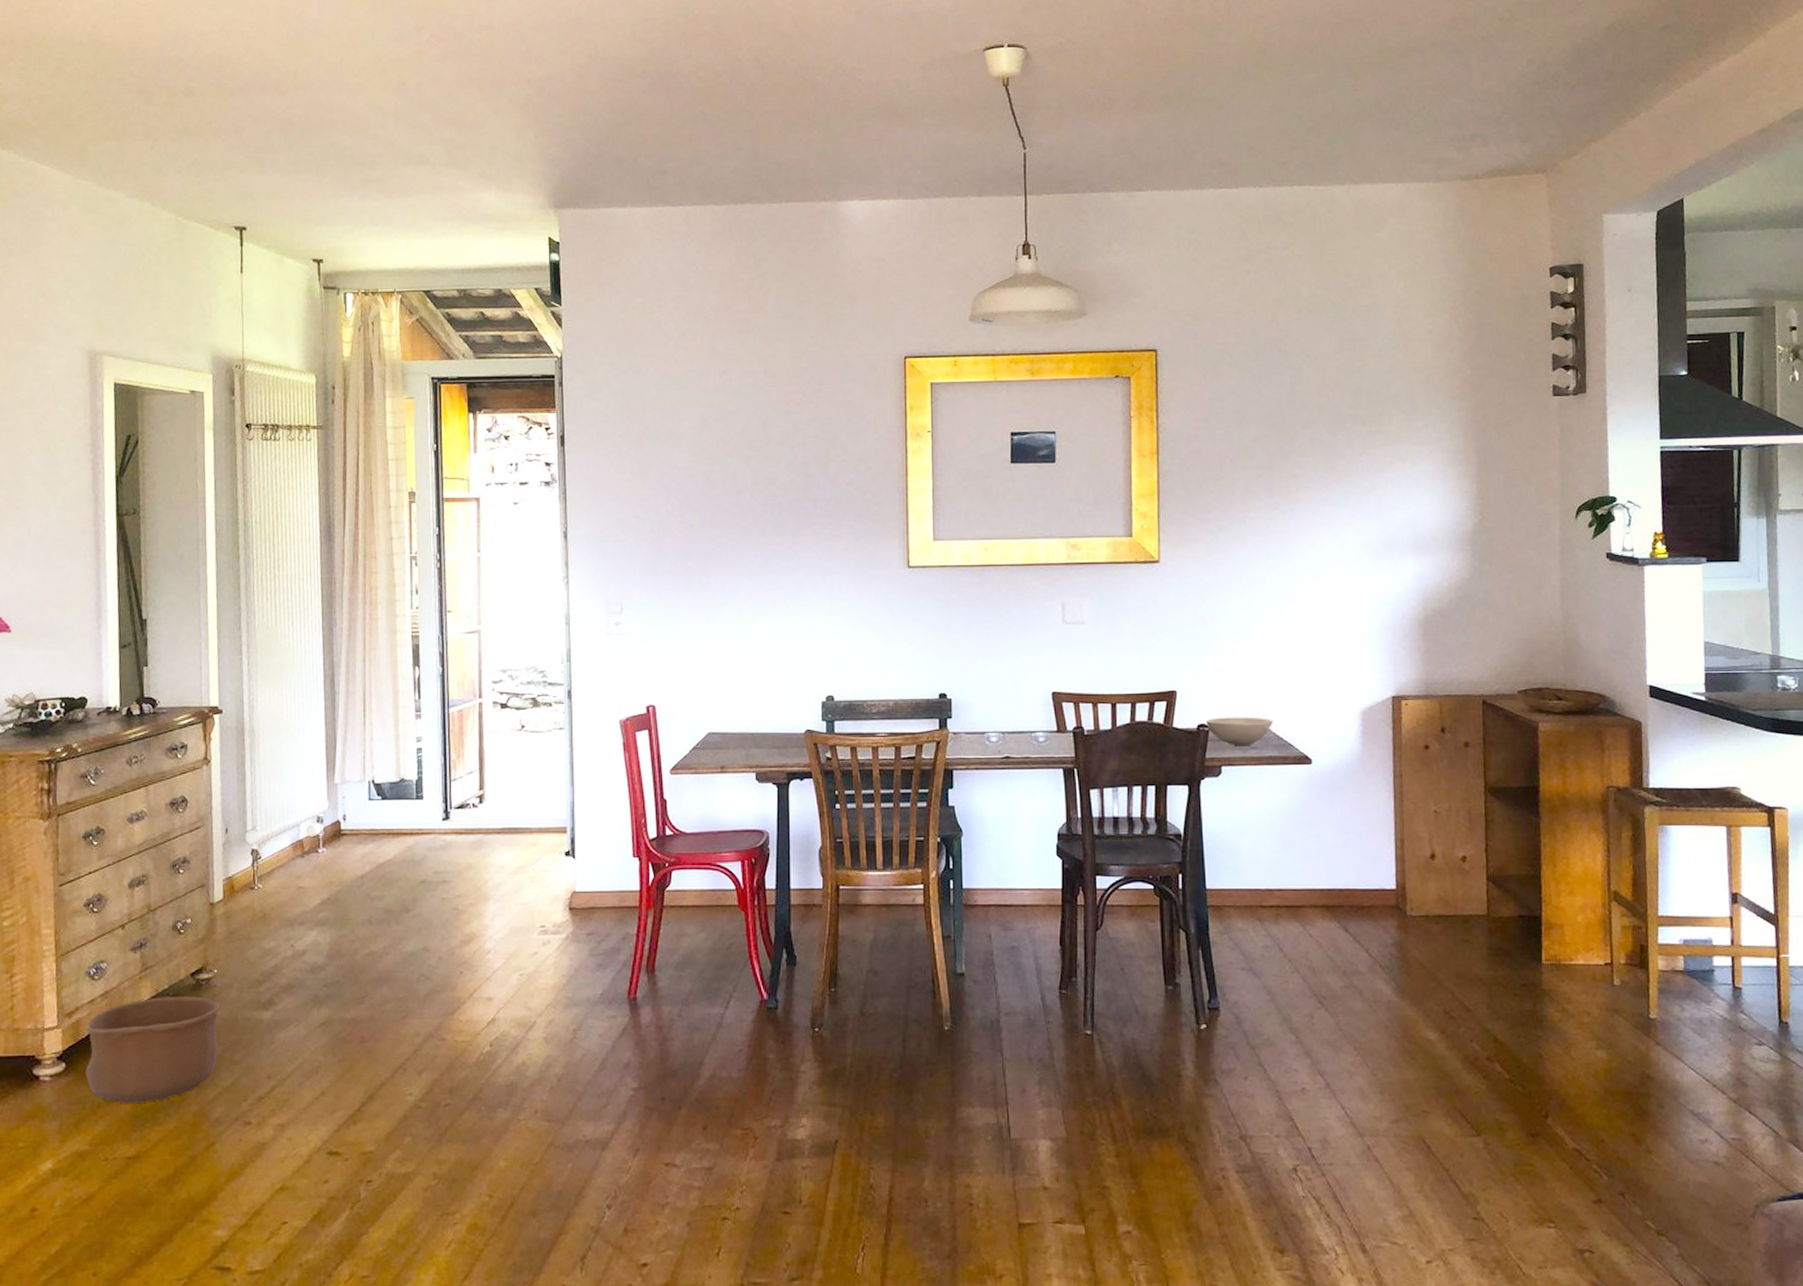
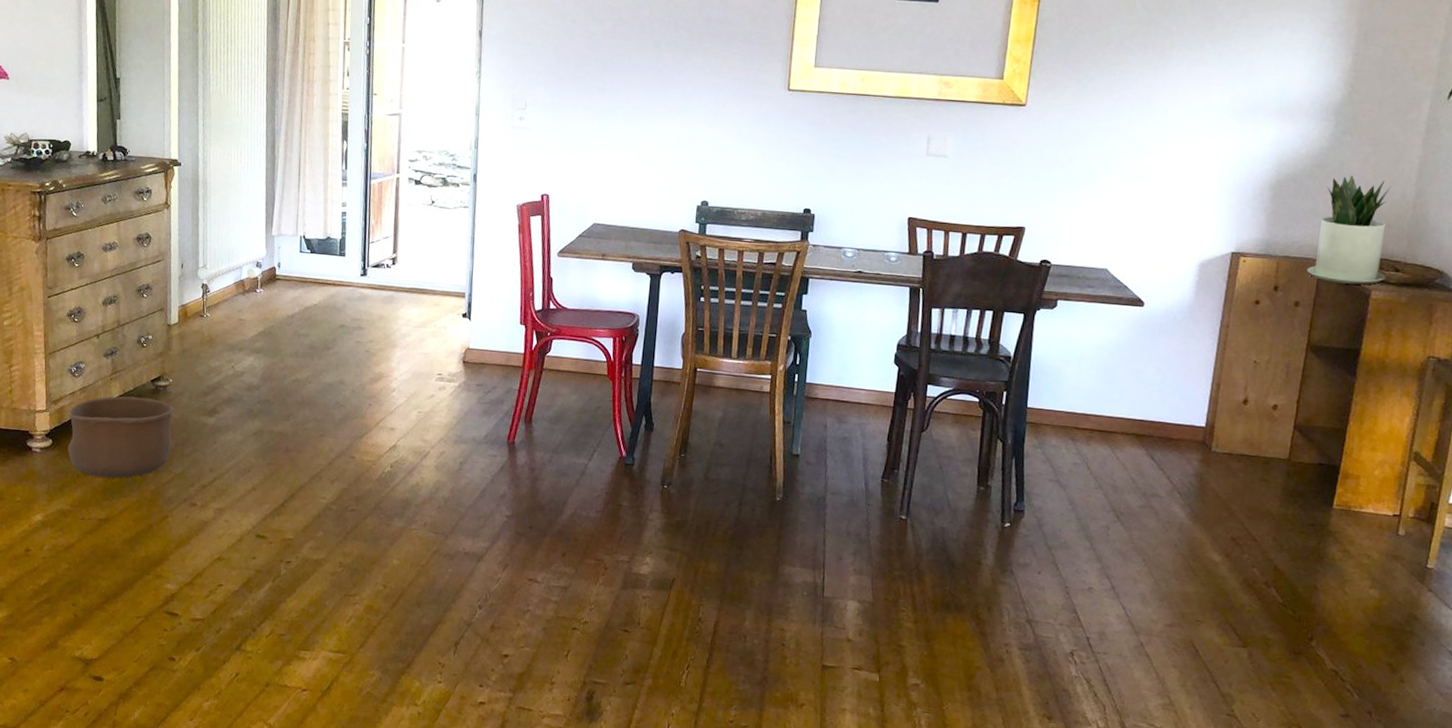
soup bowl: present [1206,717,1274,745] -> none [1048,255,1113,284]
planter: none [1471,605,1550,719] -> present [1307,175,1391,285]

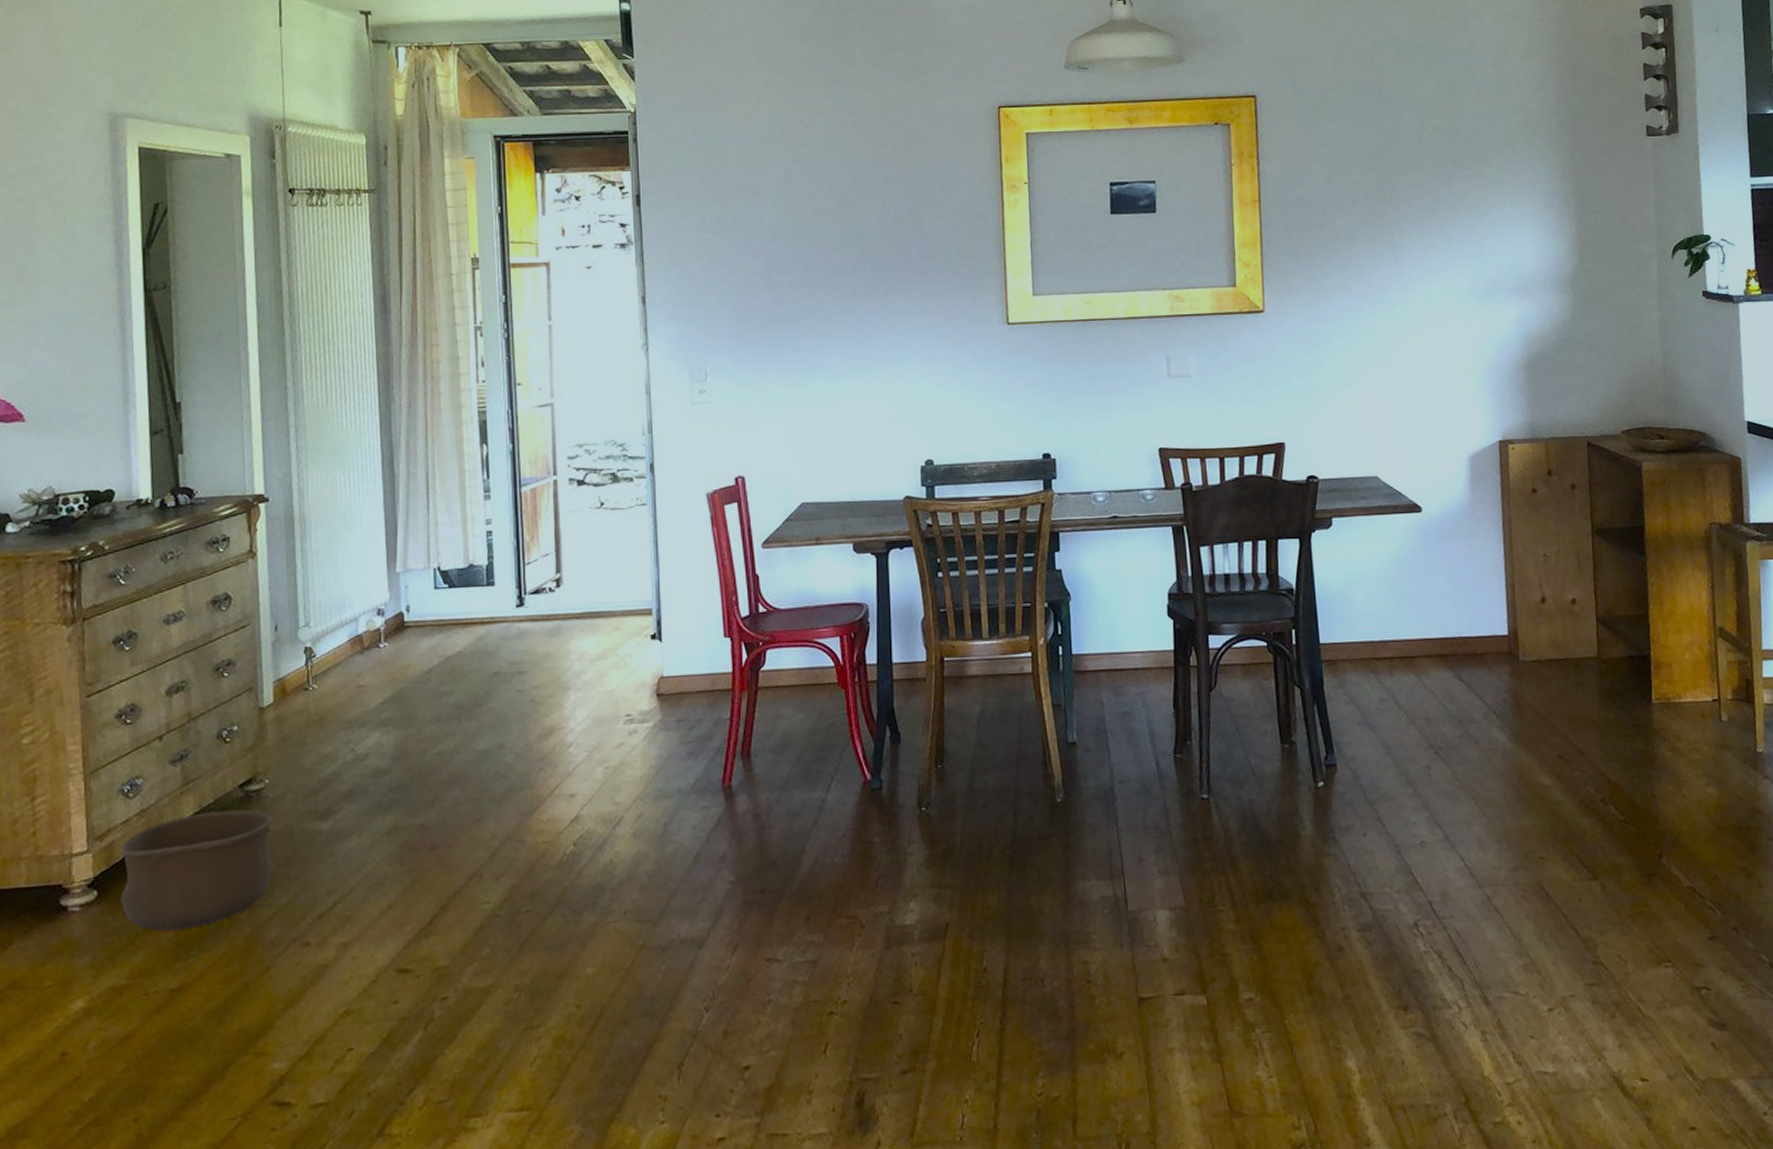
planter: present [1307,175,1391,285] -> none [1576,345,1653,460]

